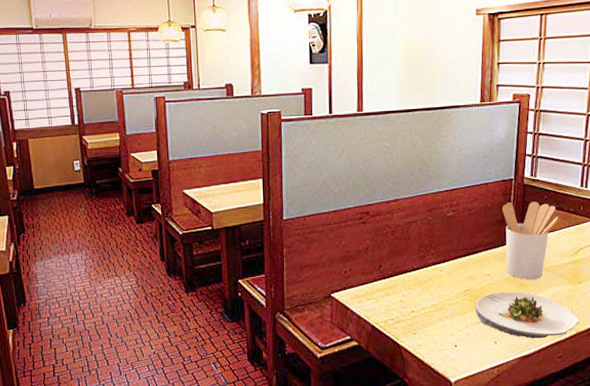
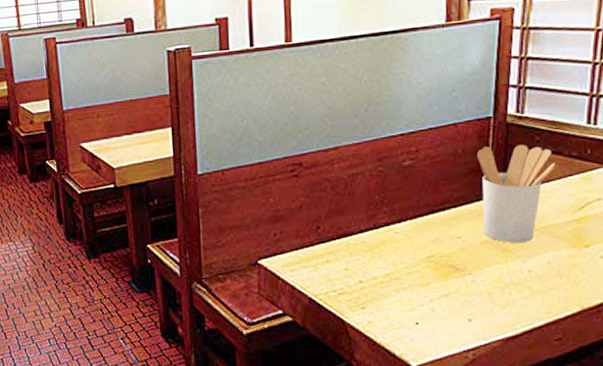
salad plate: present [476,291,579,339] -> none [443,257,586,317]

